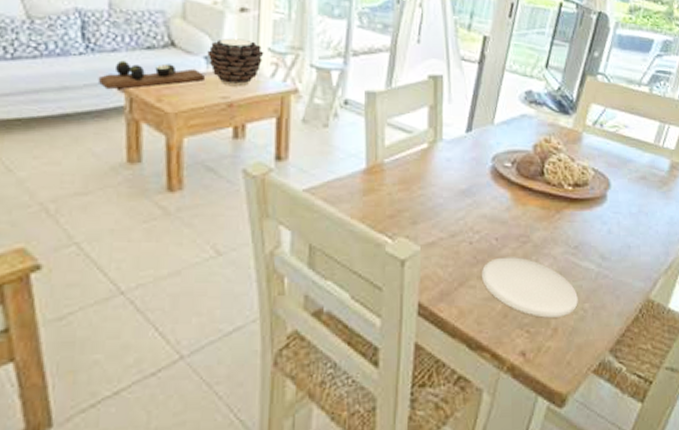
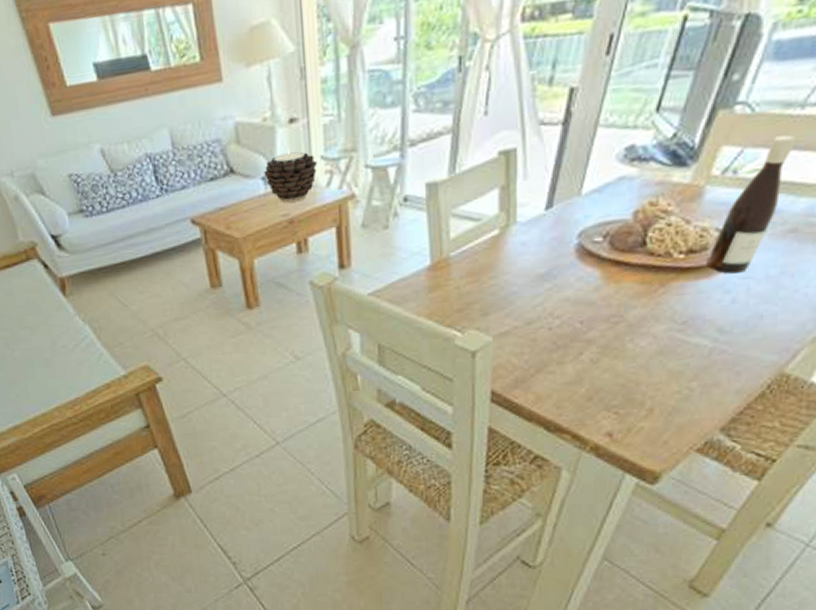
decorative tray: present [97,60,205,90] -> none [175,191,265,226]
plate: present [482,257,578,318] -> none [563,339,683,399]
bottle: none [588,103,638,208] -> present [707,135,797,274]

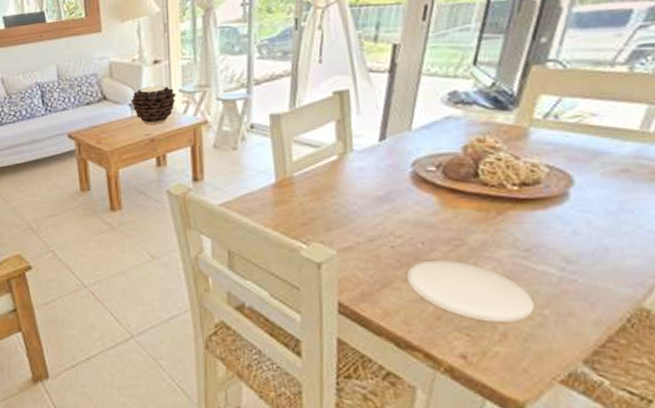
plate: none [563,339,683,399] -> present [407,260,534,323]
bottle: present [707,135,797,274] -> none [541,88,612,207]

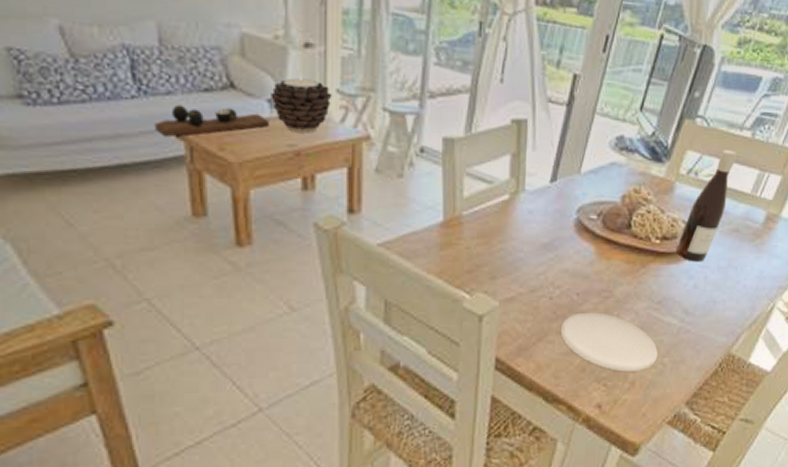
decorative tray: none [55,114,130,139] -> present [154,104,269,138]
bottle: none [541,88,612,207] -> present [676,150,738,262]

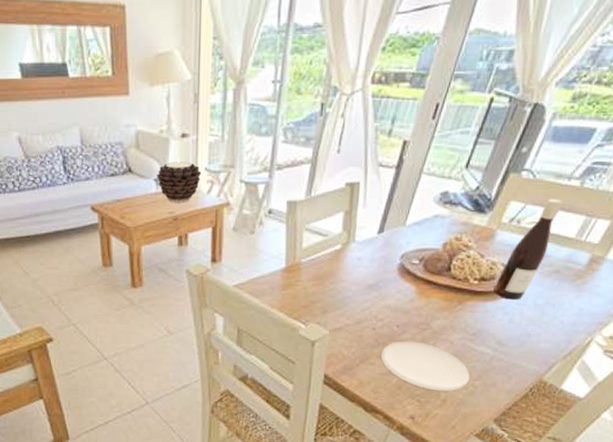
decorative tray: present [154,104,269,138] -> none [78,187,155,211]

